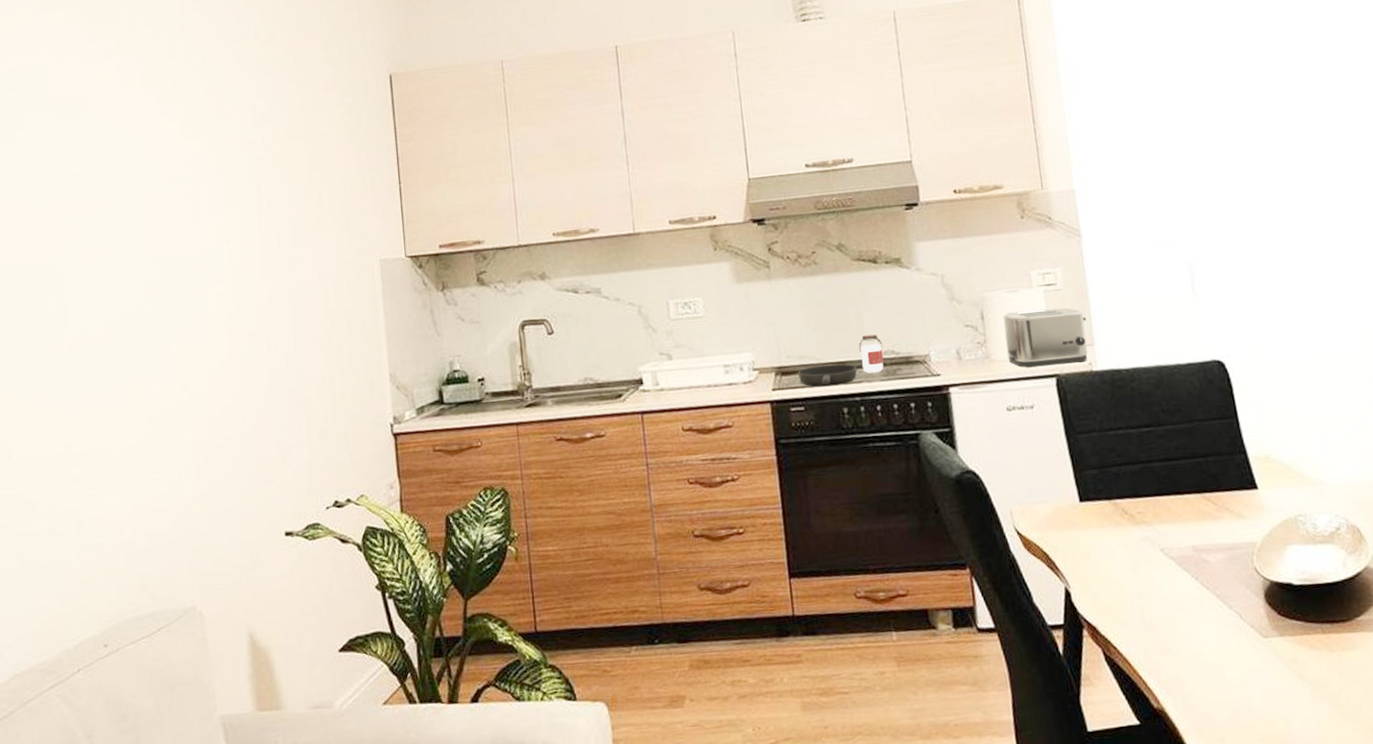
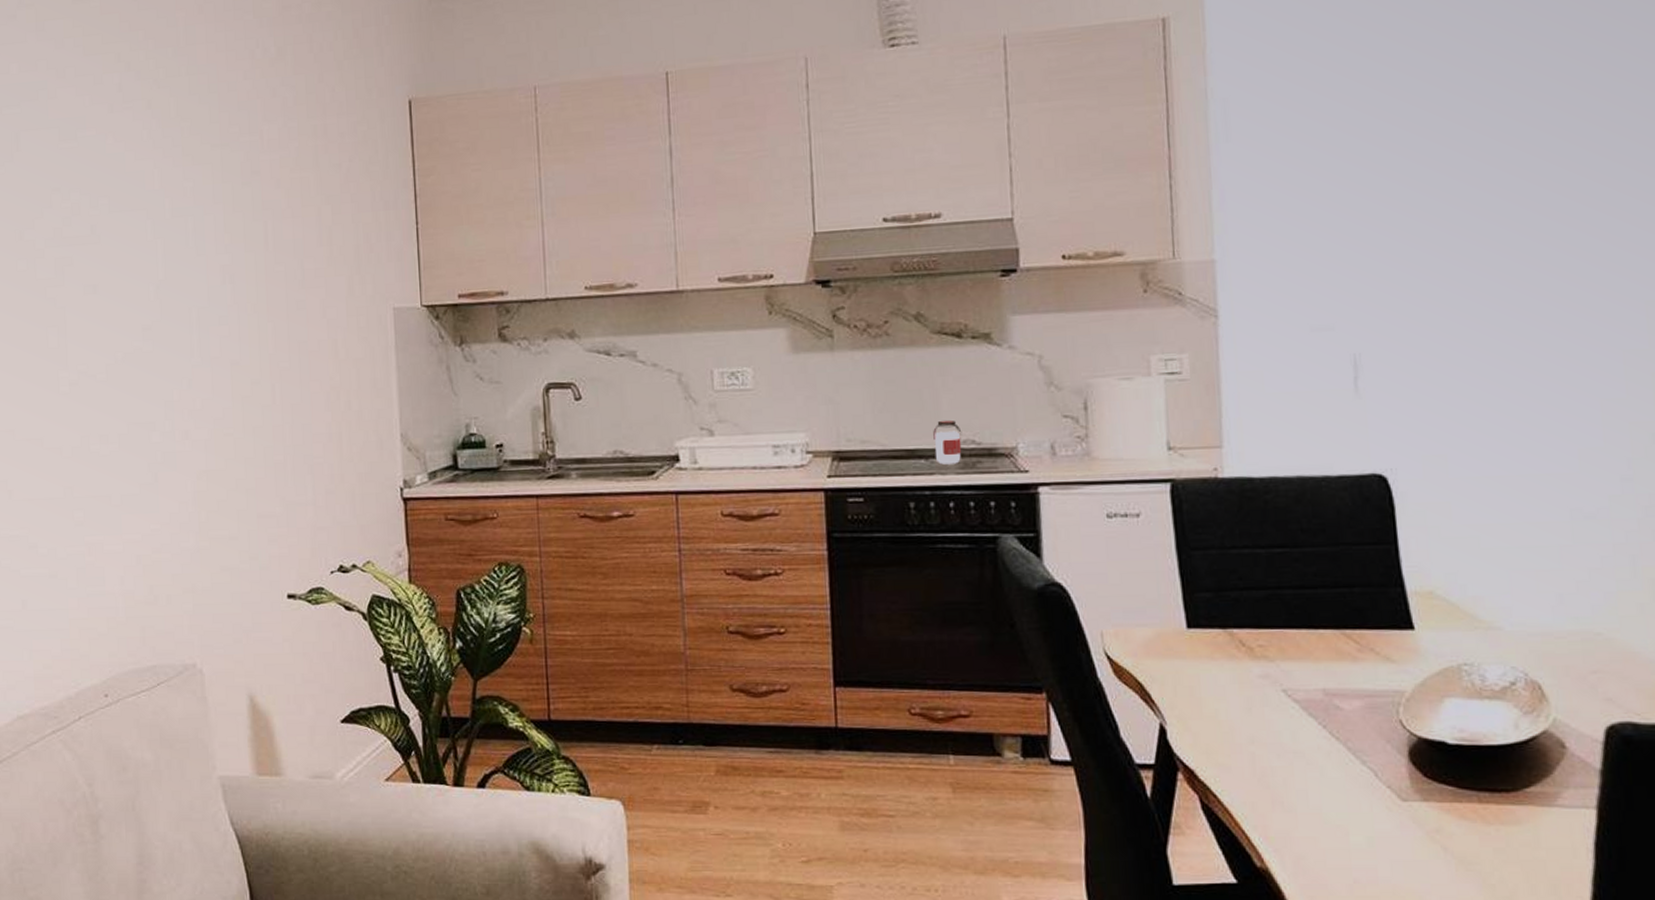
frying pan: present [798,364,857,387] -> none [859,451,929,476]
toaster: present [1003,307,1088,368] -> none [1111,401,1216,470]

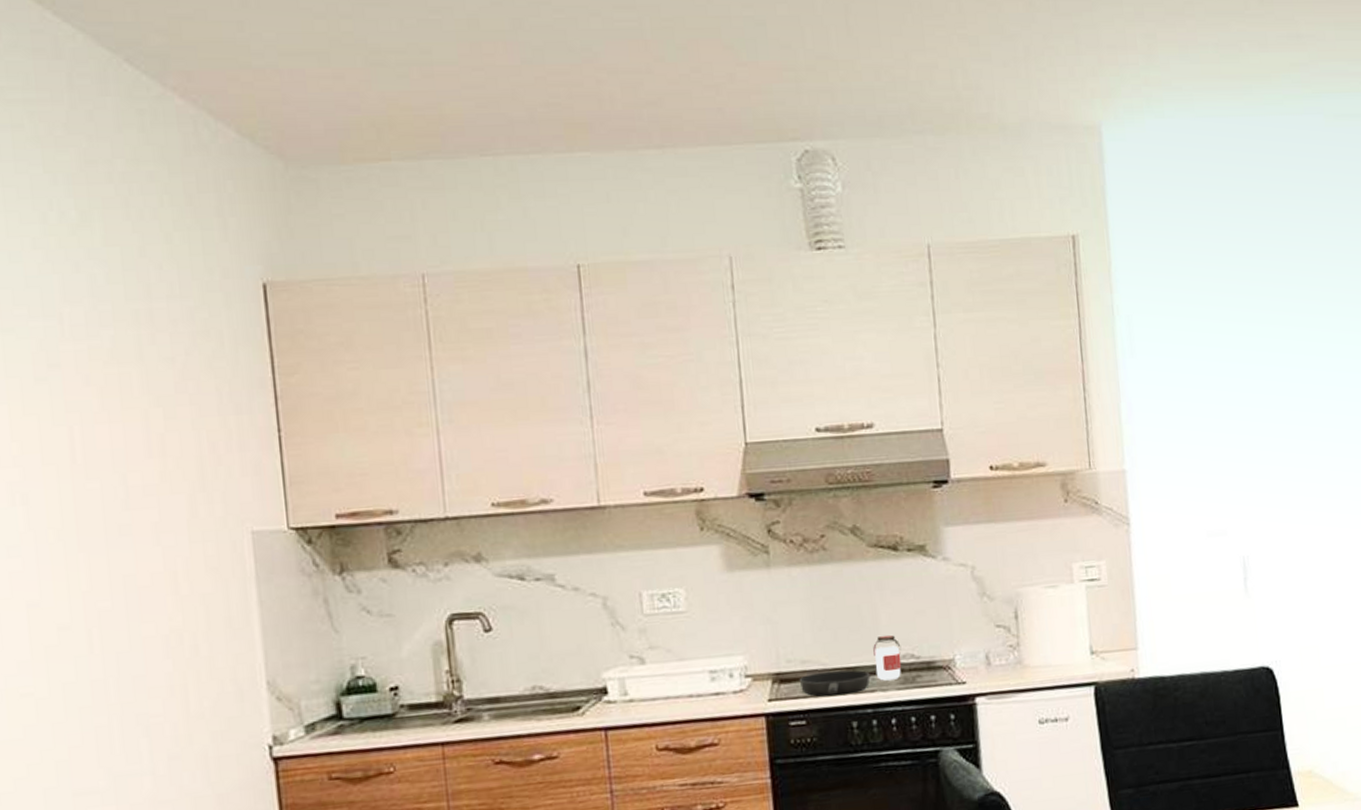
frying pan: none [859,451,929,476] -> present [800,670,870,696]

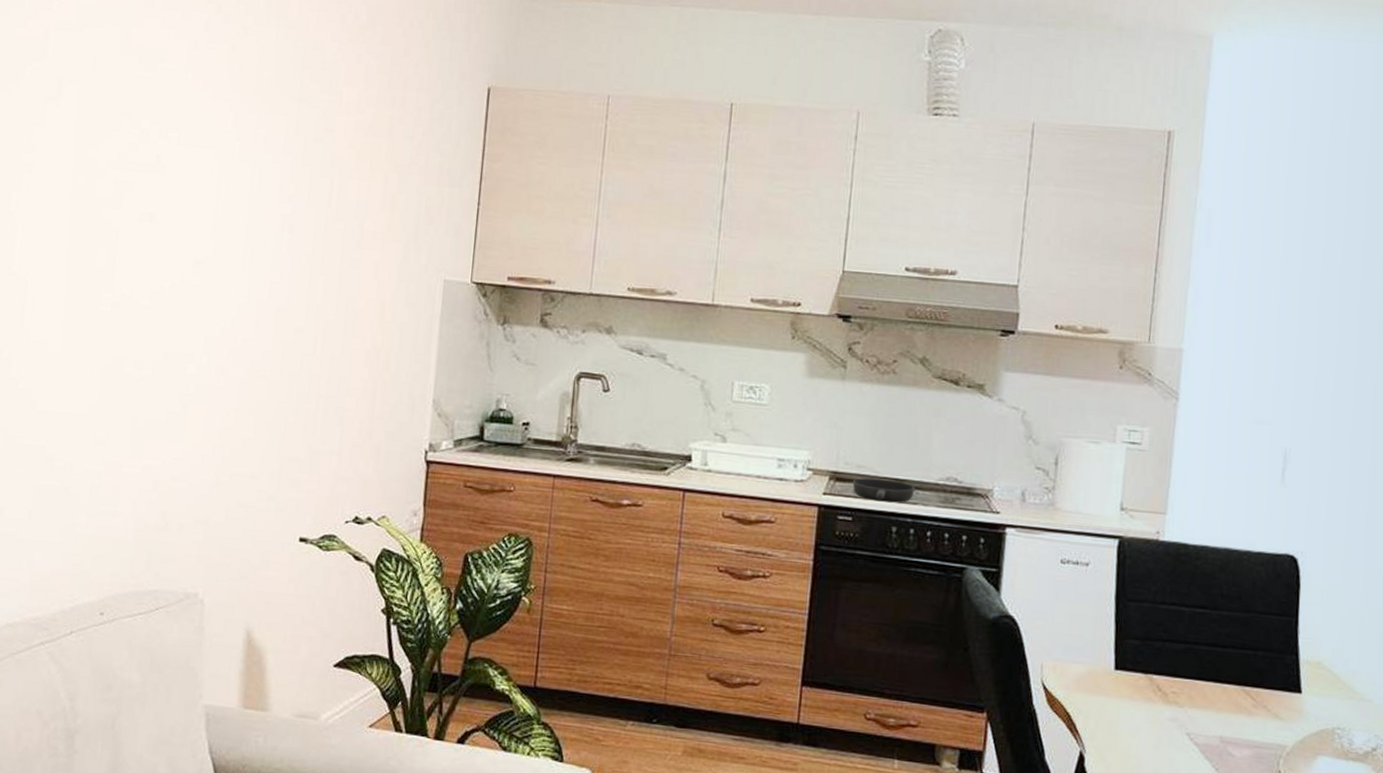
jar: present [873,634,902,681] -> none [920,456,947,498]

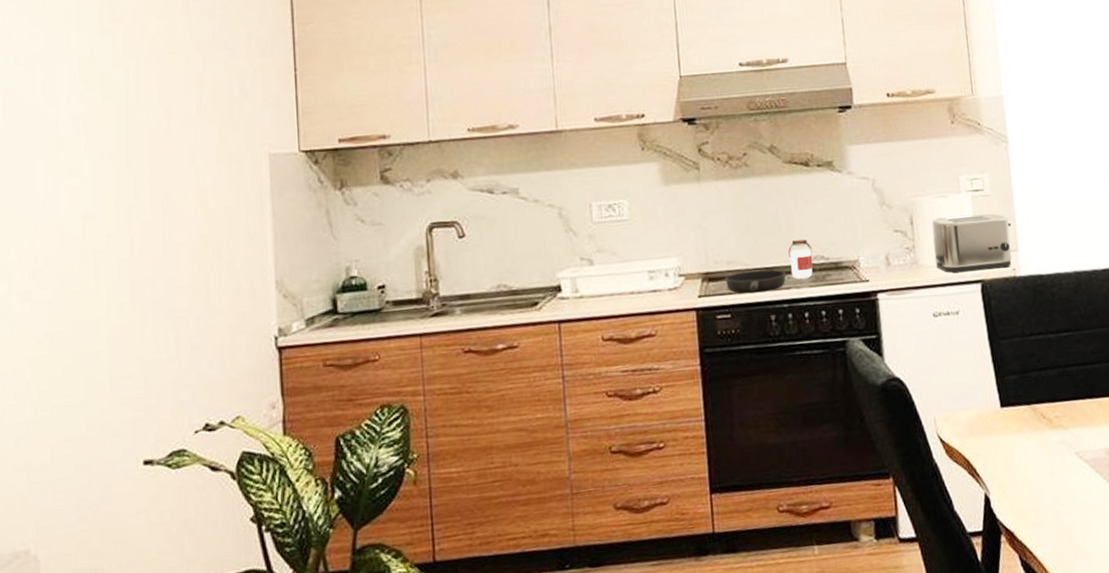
jar: none [920,456,947,498] -> present [788,239,813,279]
toaster: none [1073,464,1165,529] -> present [931,213,1012,274]

